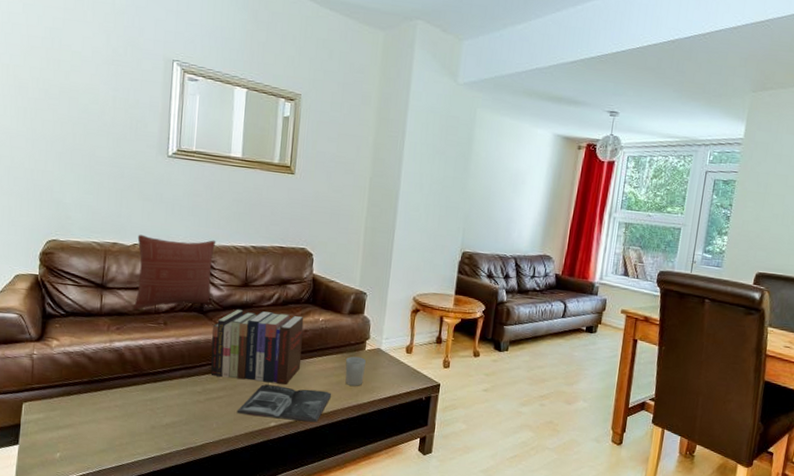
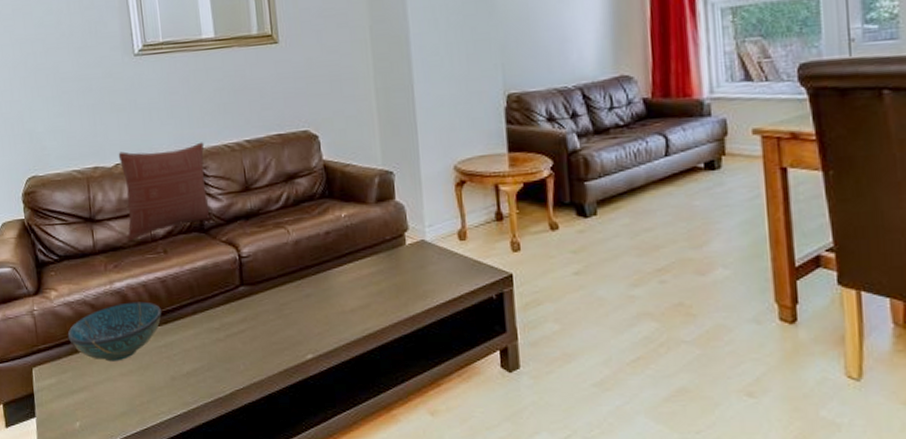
decorative bowl: none [62,359,154,408] -> present [67,301,163,362]
books: present [210,310,304,384] -> none [217,215,330,307]
magazine: present [236,384,332,423] -> none [264,305,375,349]
candle holder: present [345,356,367,386] -> none [383,255,411,294]

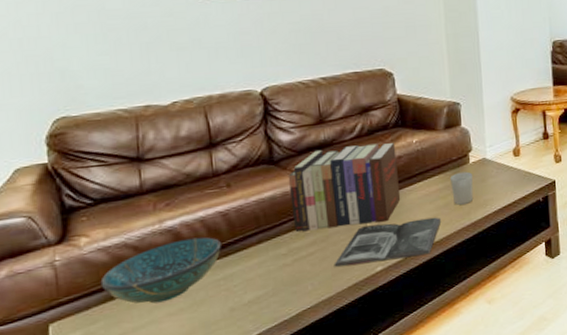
pillow: present [118,142,213,242] -> none [176,79,284,179]
books: none [217,215,330,307] -> present [288,143,401,232]
magazine: none [264,305,375,349] -> present [334,217,442,267]
candle holder: none [383,255,411,294] -> present [449,171,474,205]

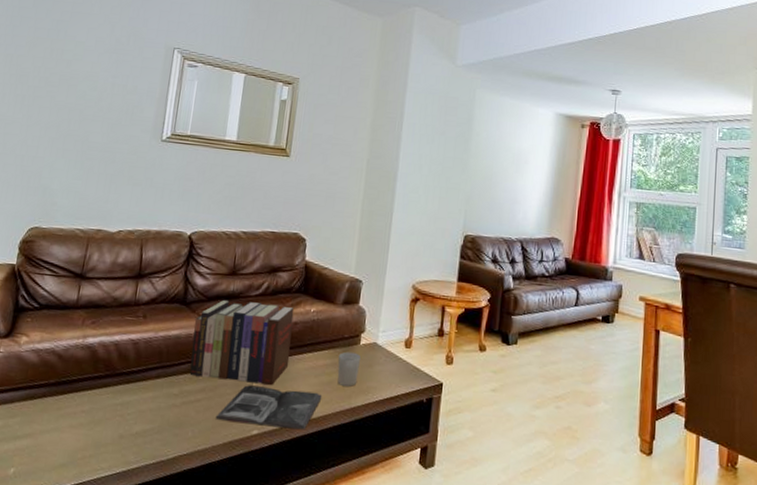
decorative bowl: present [100,236,223,304] -> none [26,357,128,413]

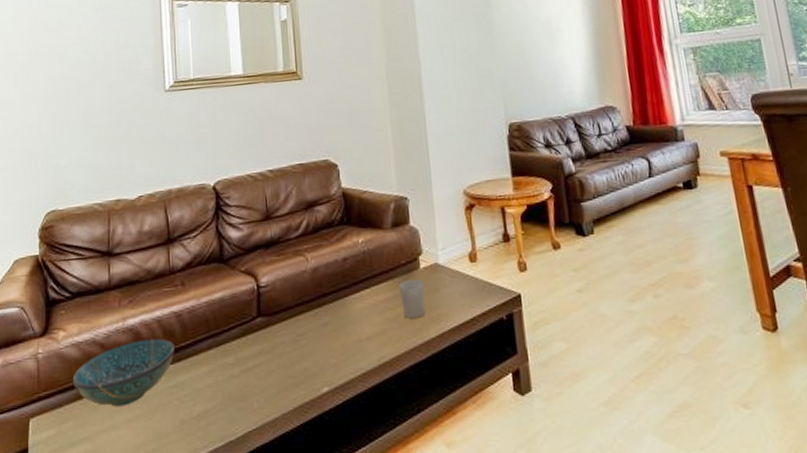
decorative bowl: none [26,357,128,413] -> present [72,338,176,407]
books: present [189,300,295,385] -> none [236,242,347,340]
magazine: present [215,385,322,430] -> none [279,332,391,383]

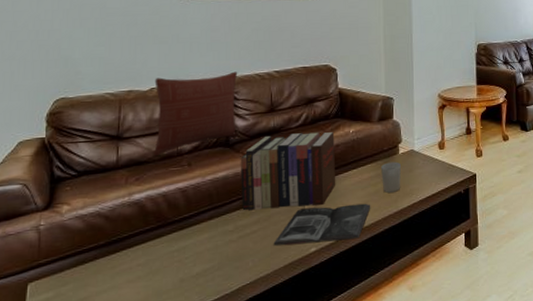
decorative bowl: present [72,338,176,407] -> none [74,210,179,270]
pillow: none [142,172,233,276] -> present [153,71,239,157]
books: none [236,242,347,340] -> present [240,132,336,211]
magazine: none [279,332,391,383] -> present [273,203,371,246]

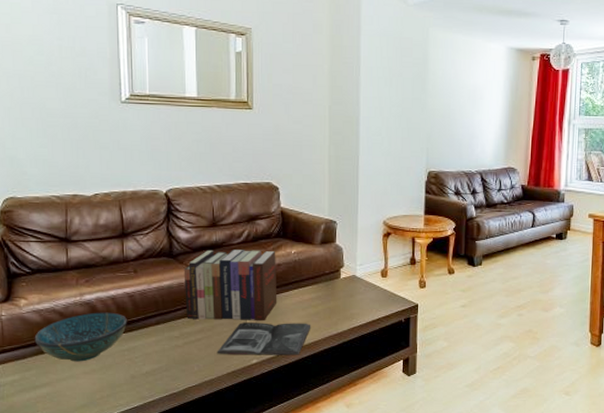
decorative bowl: none [74,210,179,270] -> present [34,312,128,362]
pillow: present [153,71,239,157] -> none [98,183,182,261]
candle holder: present [380,161,402,193] -> none [321,285,343,315]

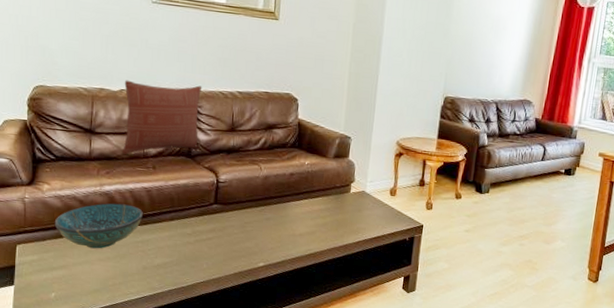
pillow: none [98,183,182,261] -> present [121,80,203,155]
books: present [183,249,277,320] -> none [199,154,290,226]
magazine: present [217,322,311,355] -> none [226,226,318,263]

